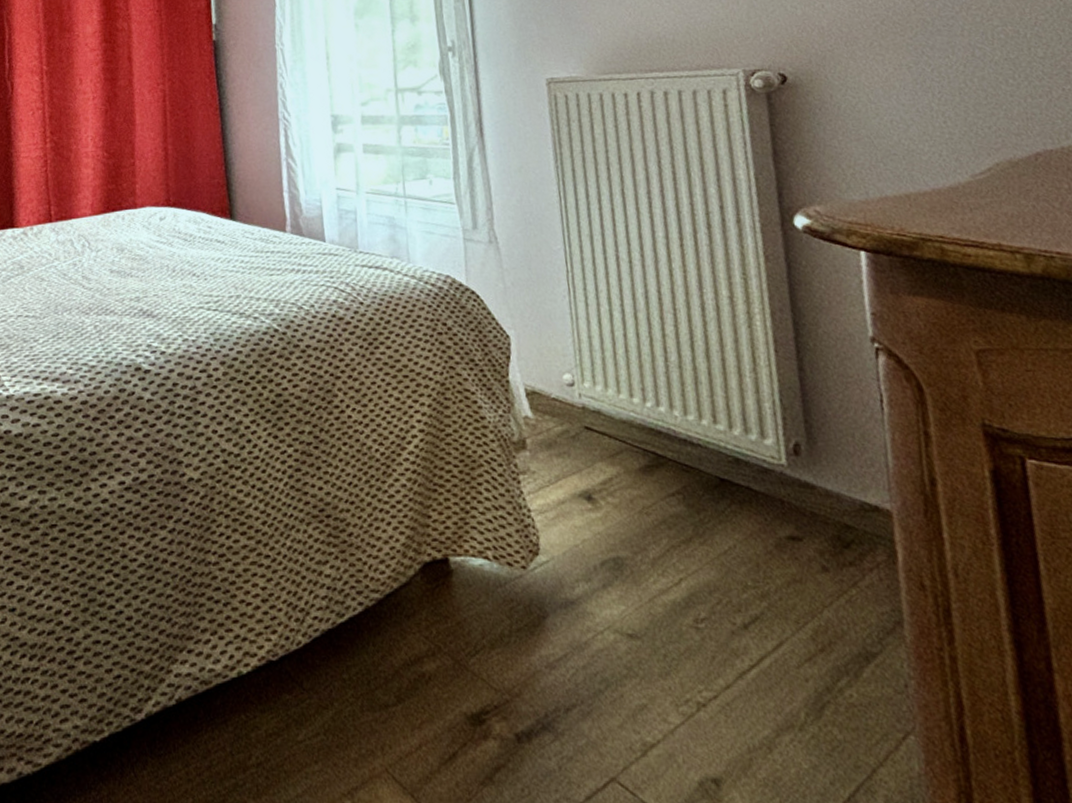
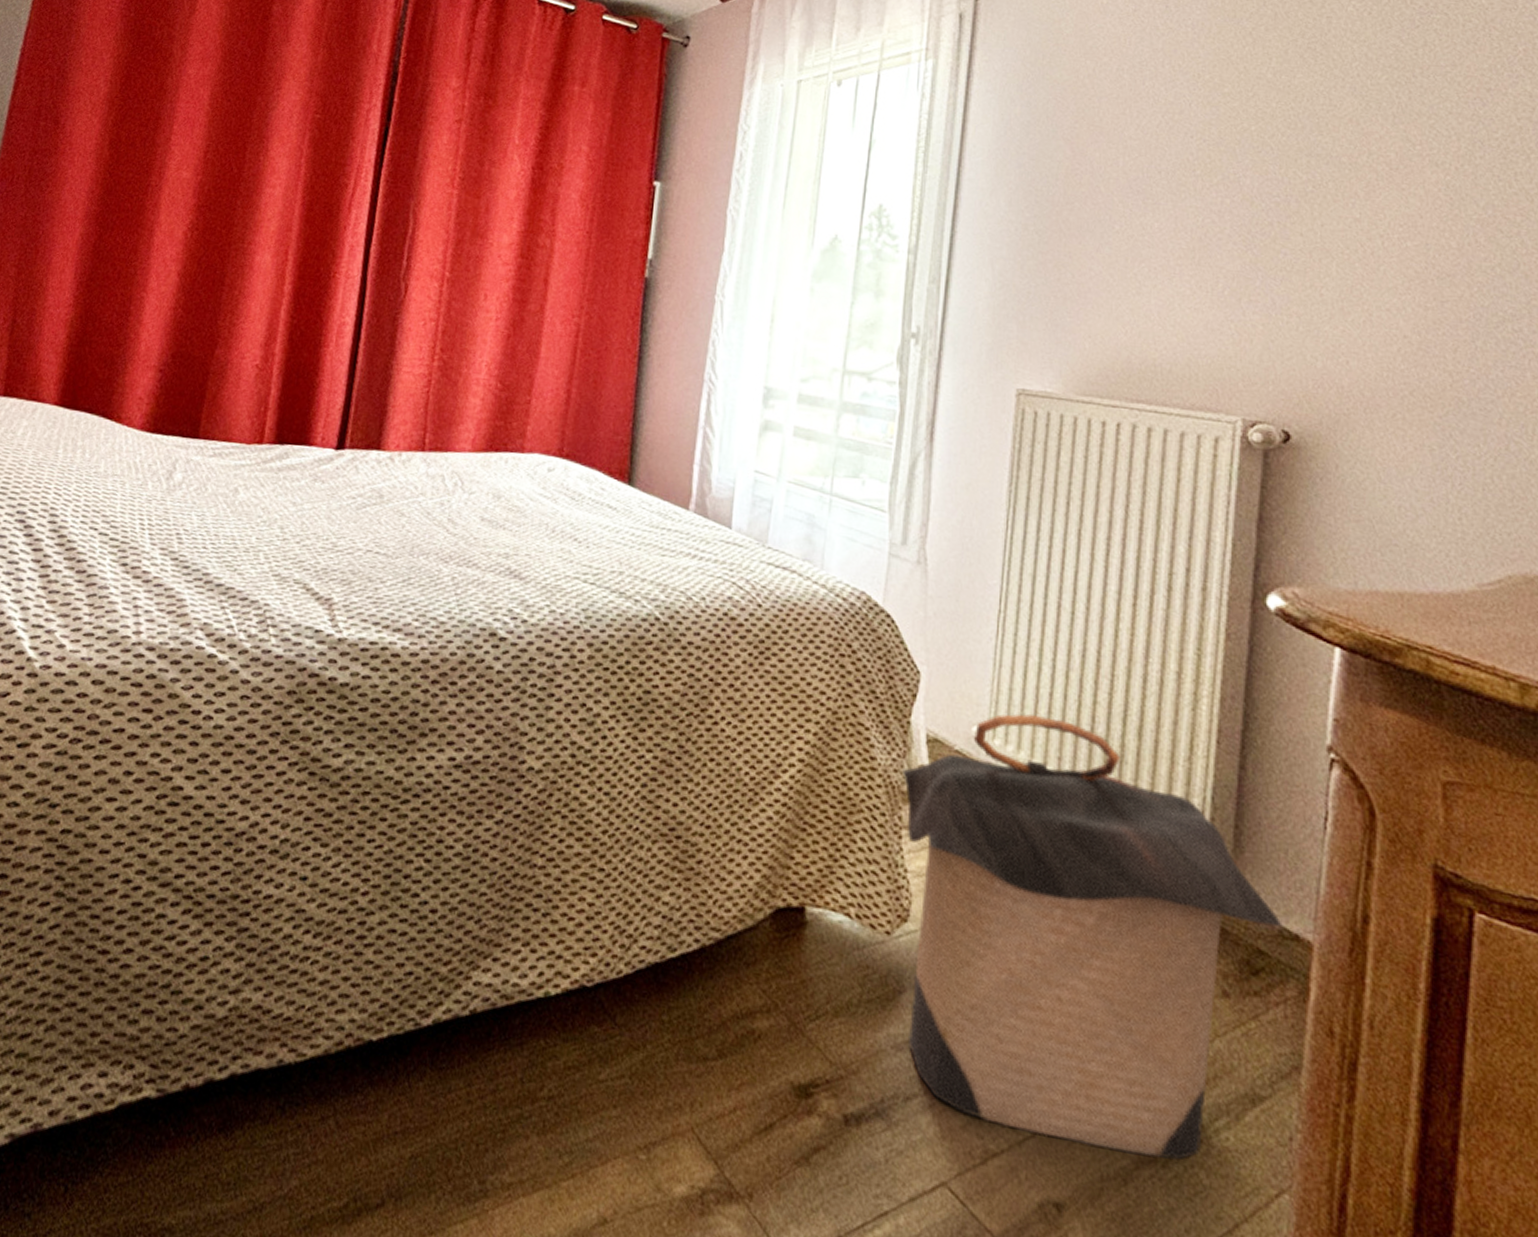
laundry hamper: none [510,355,863,724] -> present [902,714,1283,1161]

